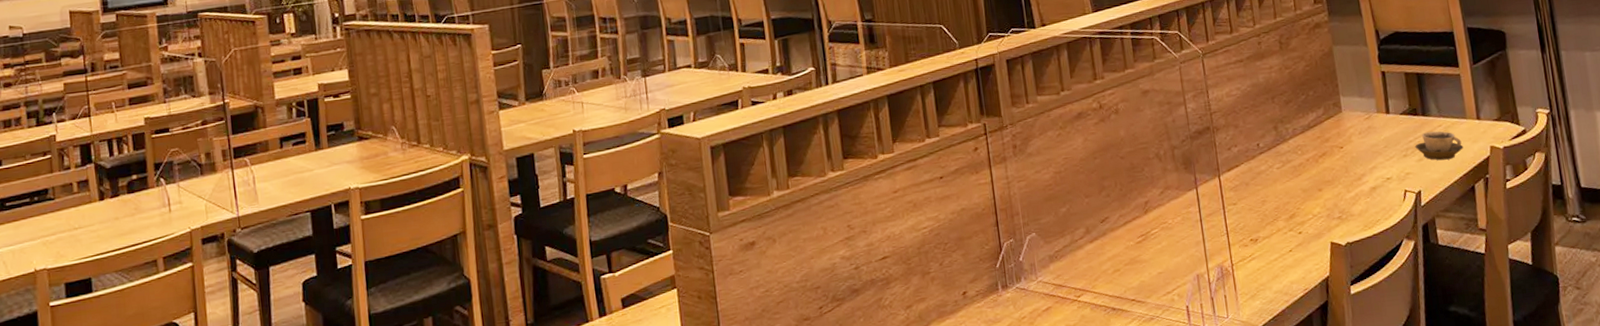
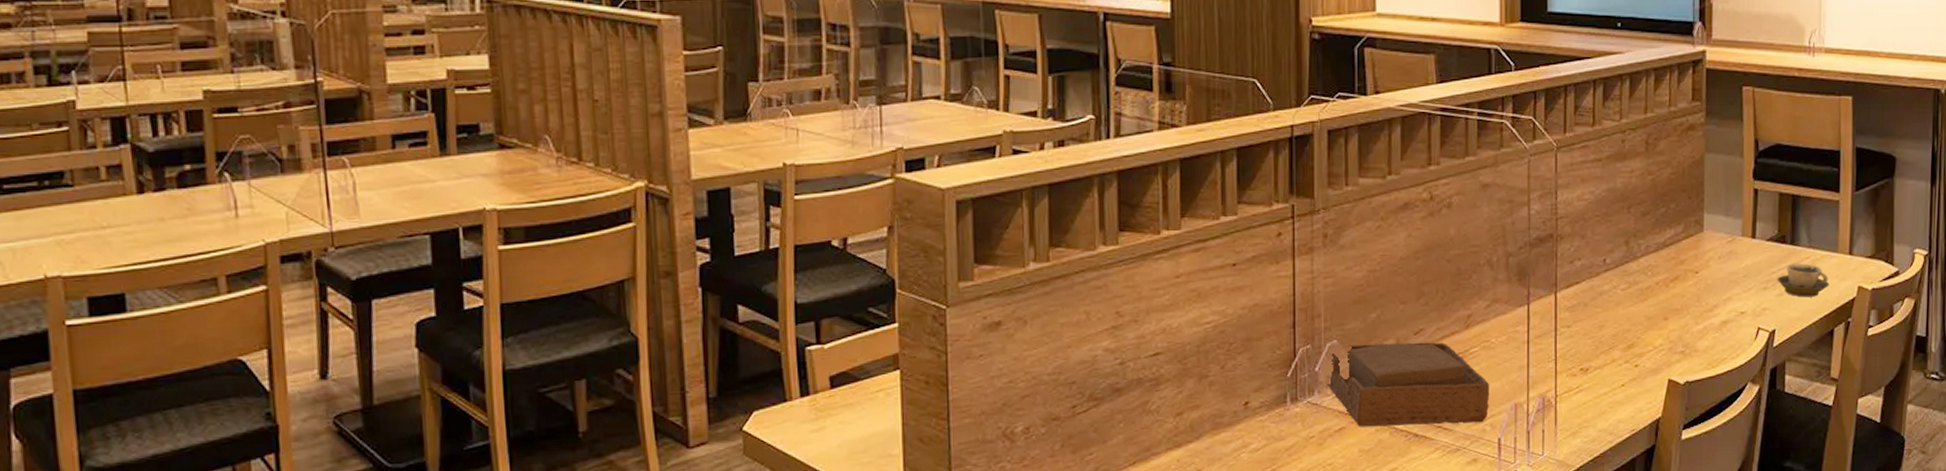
napkin holder: none [1029,227,1174,305] -> present [1325,342,1490,427]

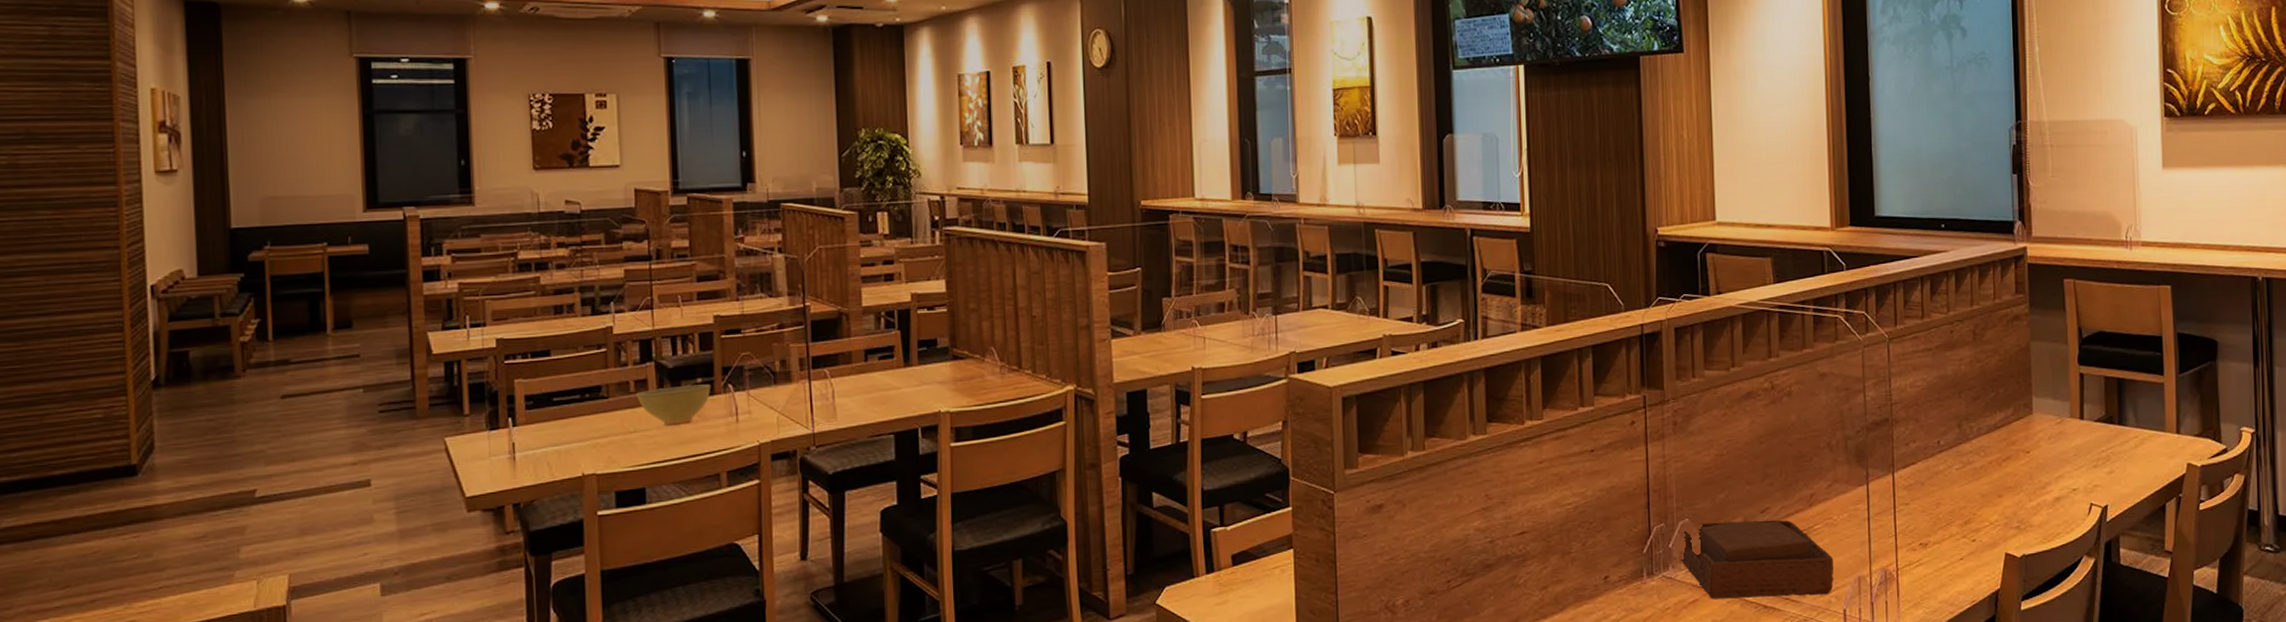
bowl: none [107,172,203,221] -> present [635,384,712,426]
cup: present [1777,263,1829,297] -> none [2107,442,2159,475]

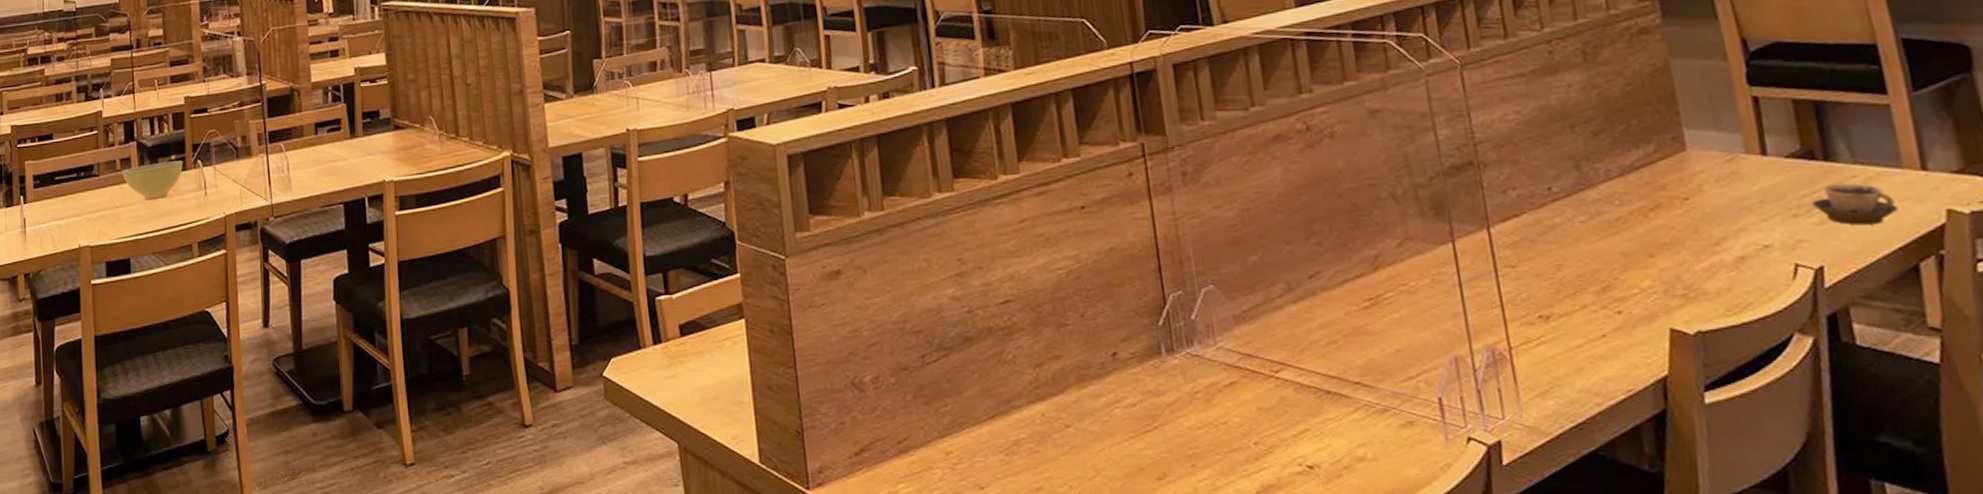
napkin holder: present [1679,519,1834,599] -> none [1205,286,1420,382]
cup: none [2107,442,2159,475] -> present [1812,183,1898,226]

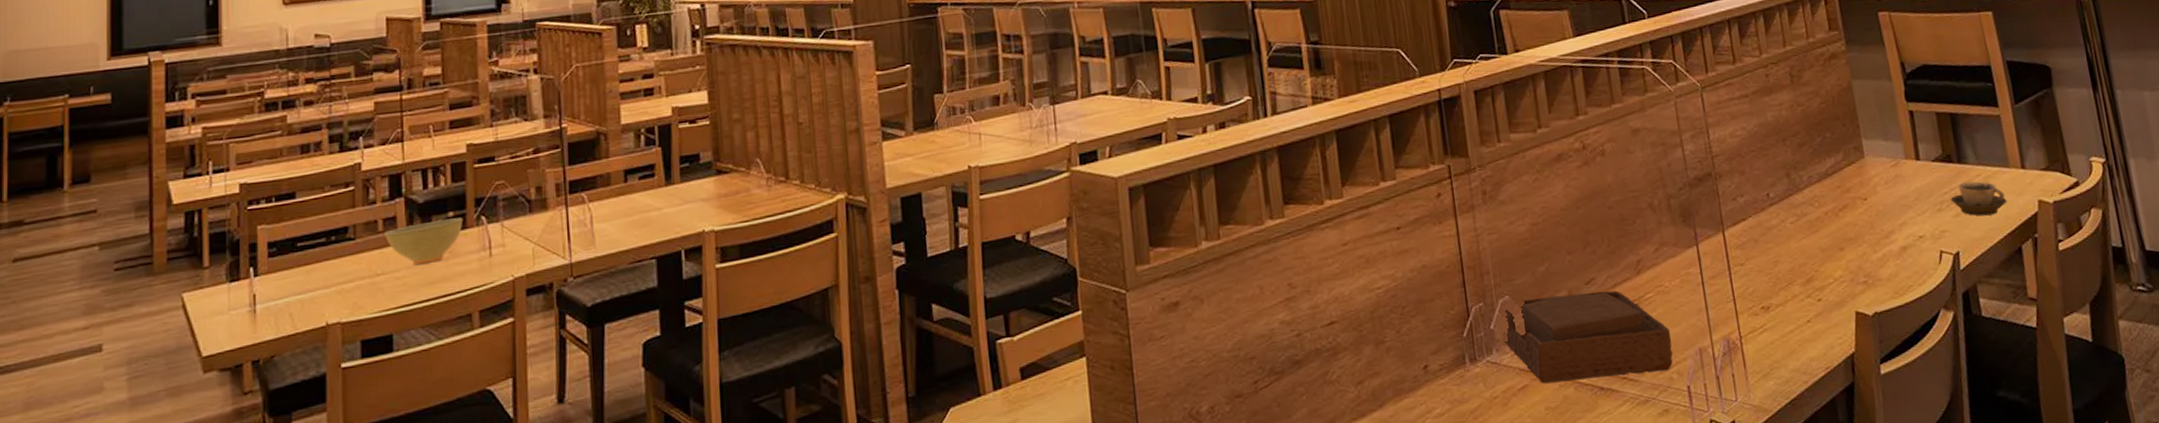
napkin holder: none [1205,286,1420,382] -> present [1502,290,1673,383]

